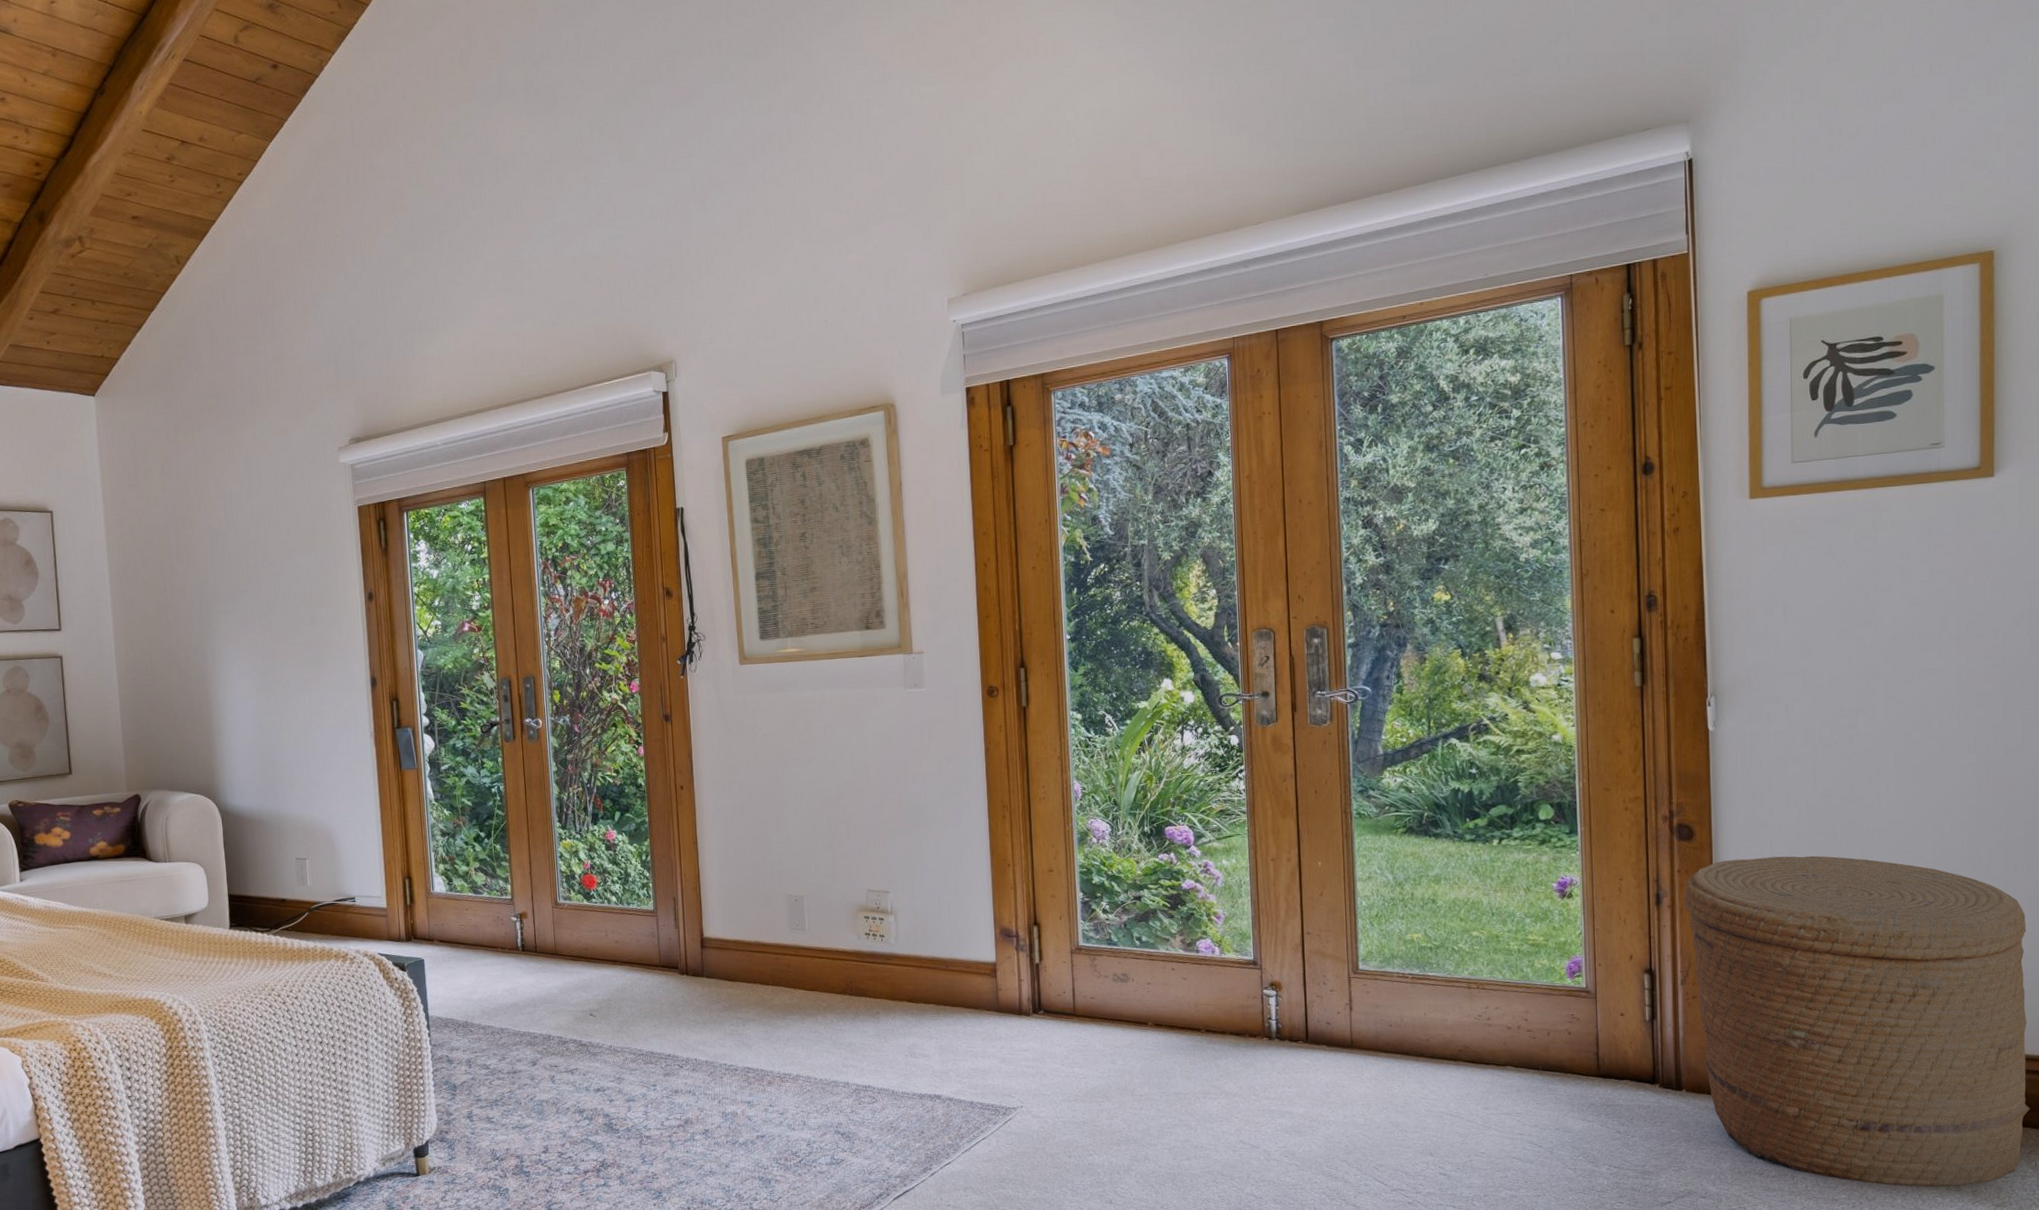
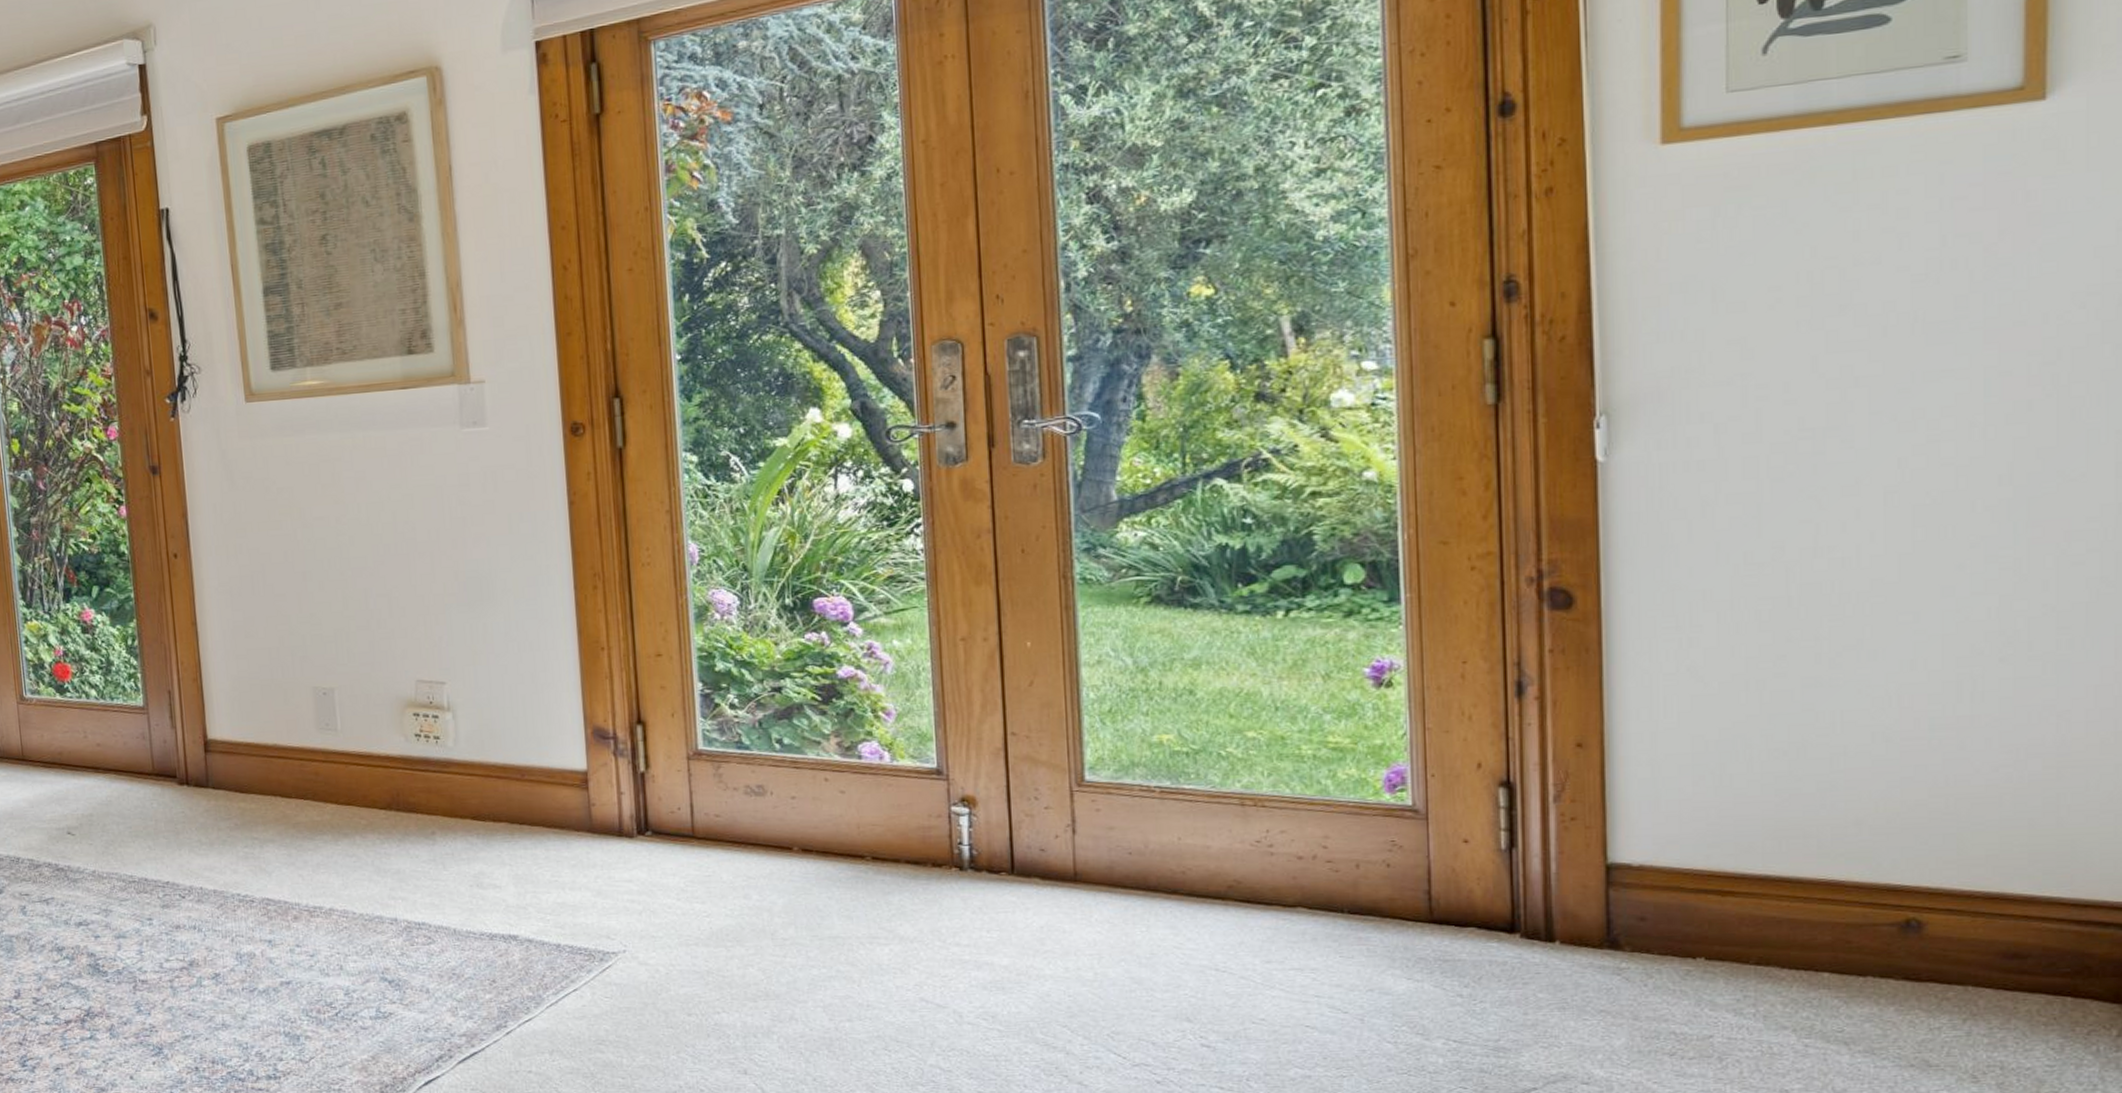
basket: present [1683,855,2030,1187] -> none [1558,628,2090,1077]

